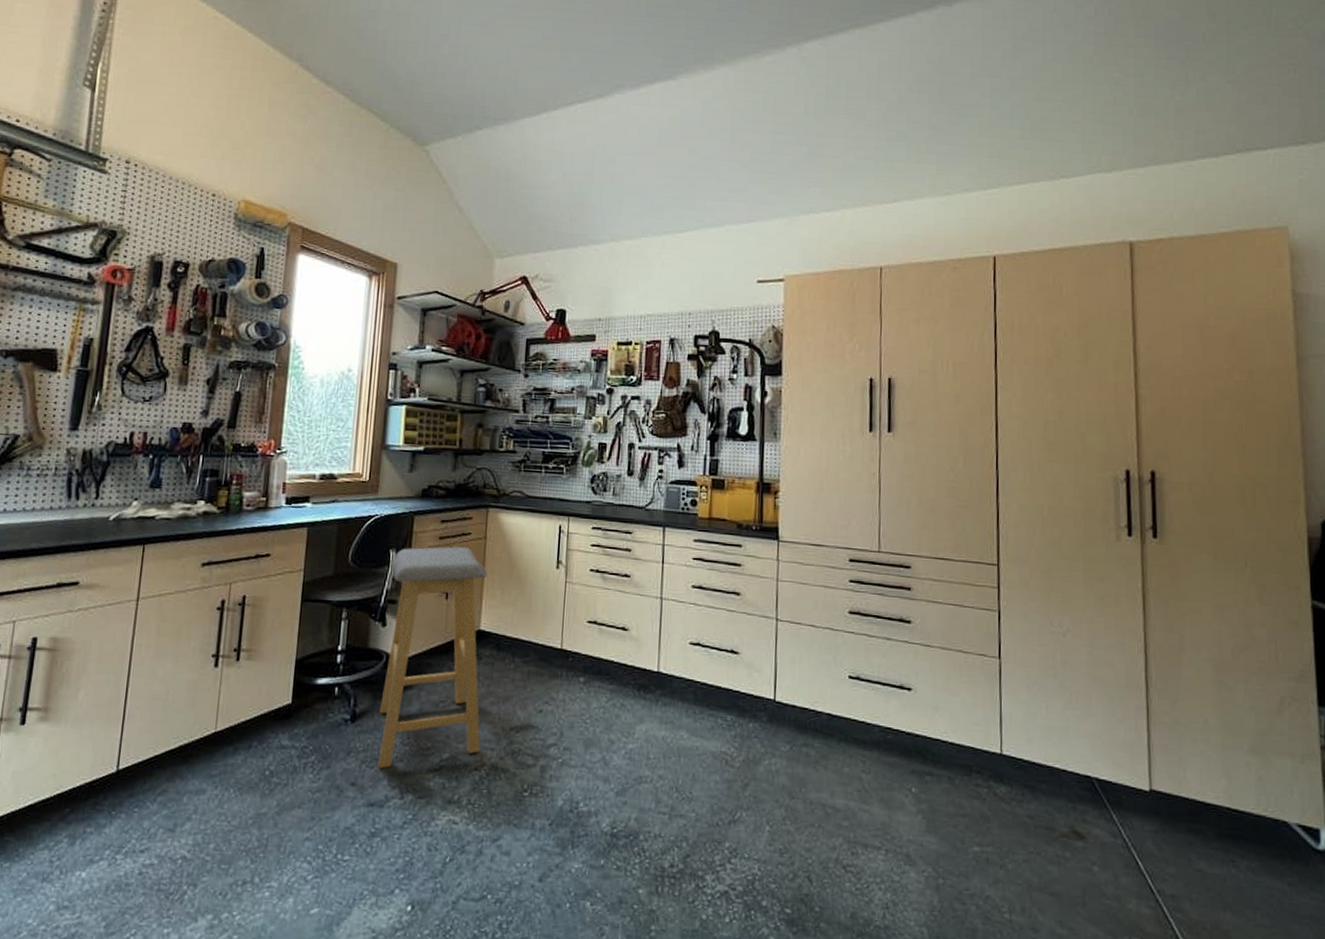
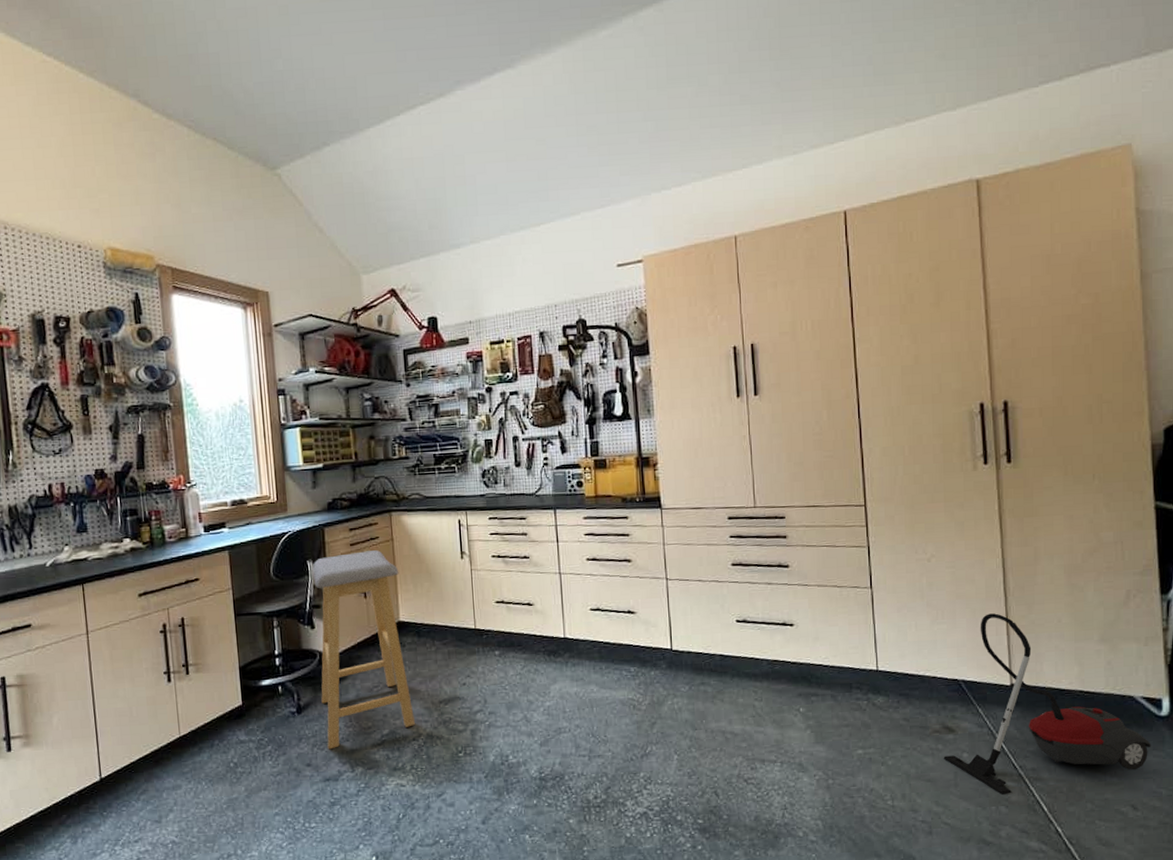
vacuum cleaner: none [1070,704,1308,923] -> present [943,613,1152,795]

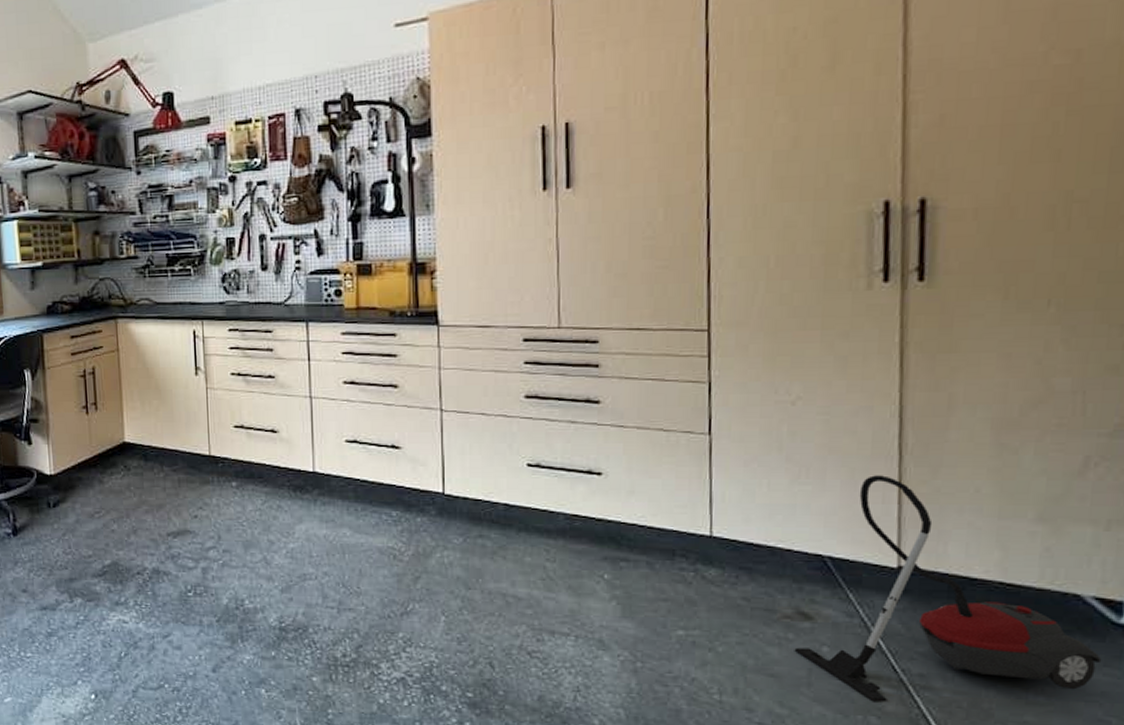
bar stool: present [312,550,416,750] -> none [29,361,141,577]

